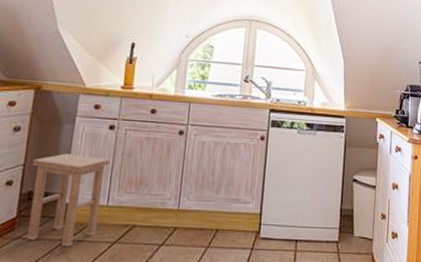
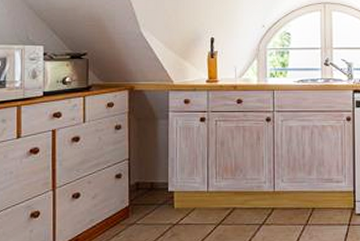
stool: present [27,153,110,247] -> none [136,146,204,230]

